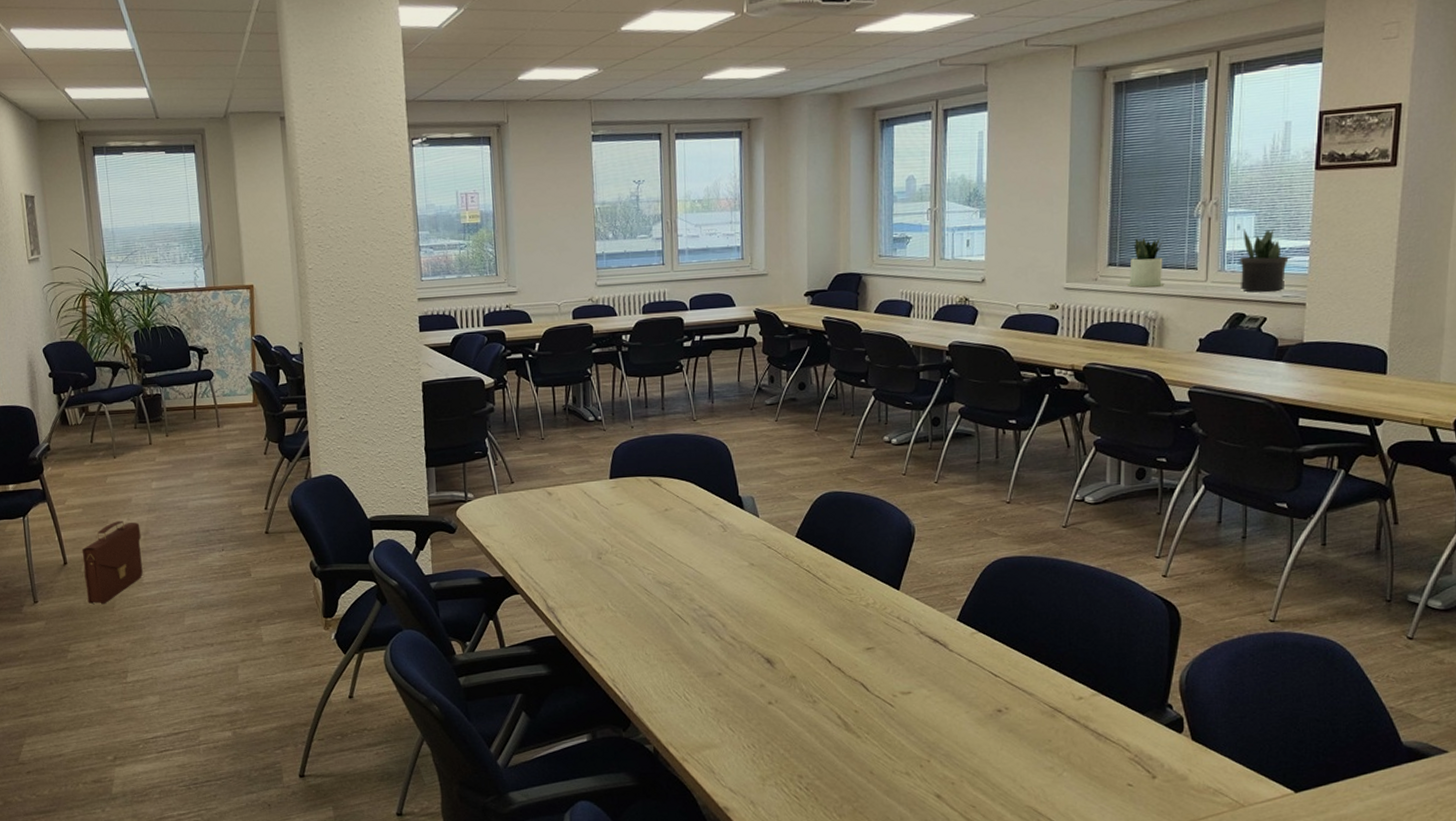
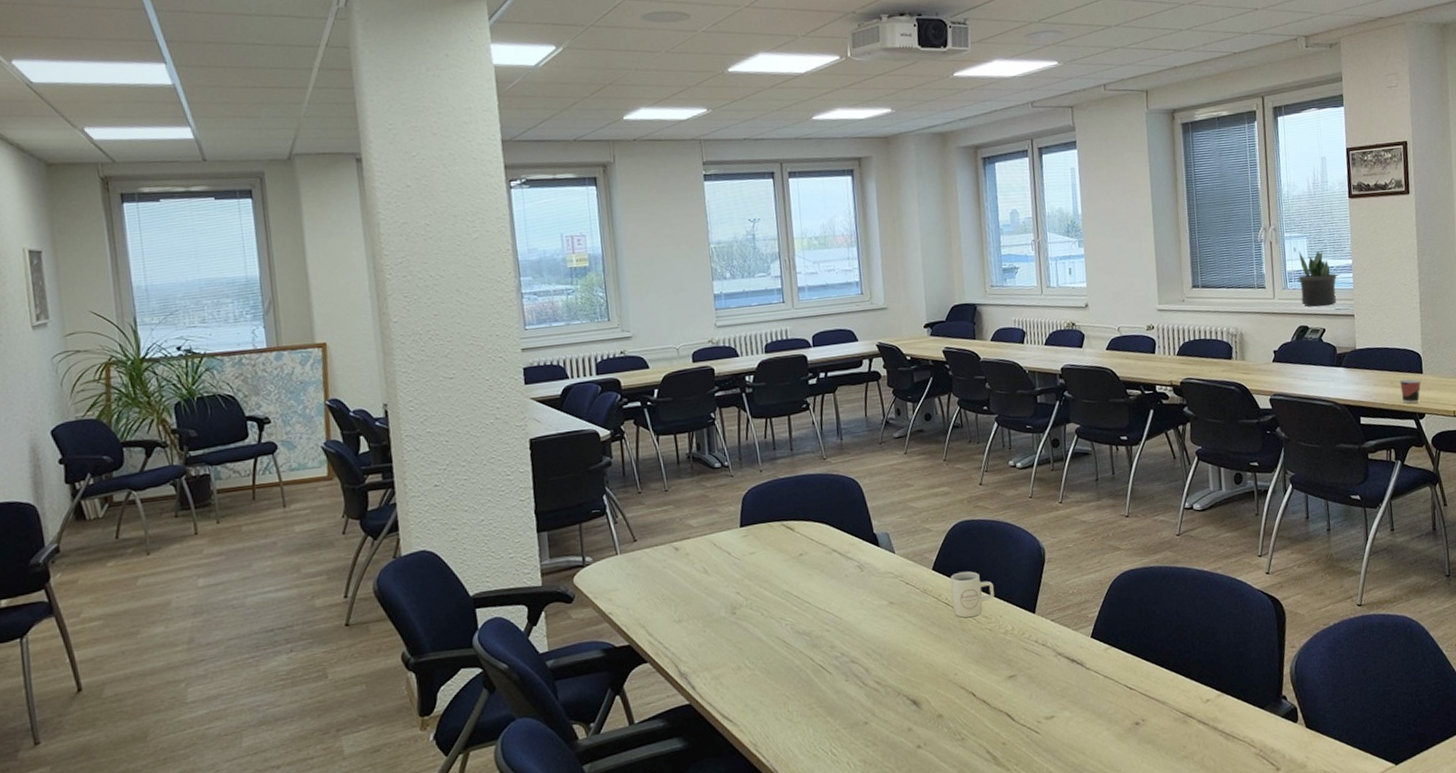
briefcase: present [81,521,143,604] -> none [102,629,187,737]
mug: none [813,541,859,587] -> present [950,571,995,618]
planter: present [1127,237,1165,289] -> none [1209,261,1241,307]
cup: none [1355,379,1383,407] -> present [1400,379,1421,404]

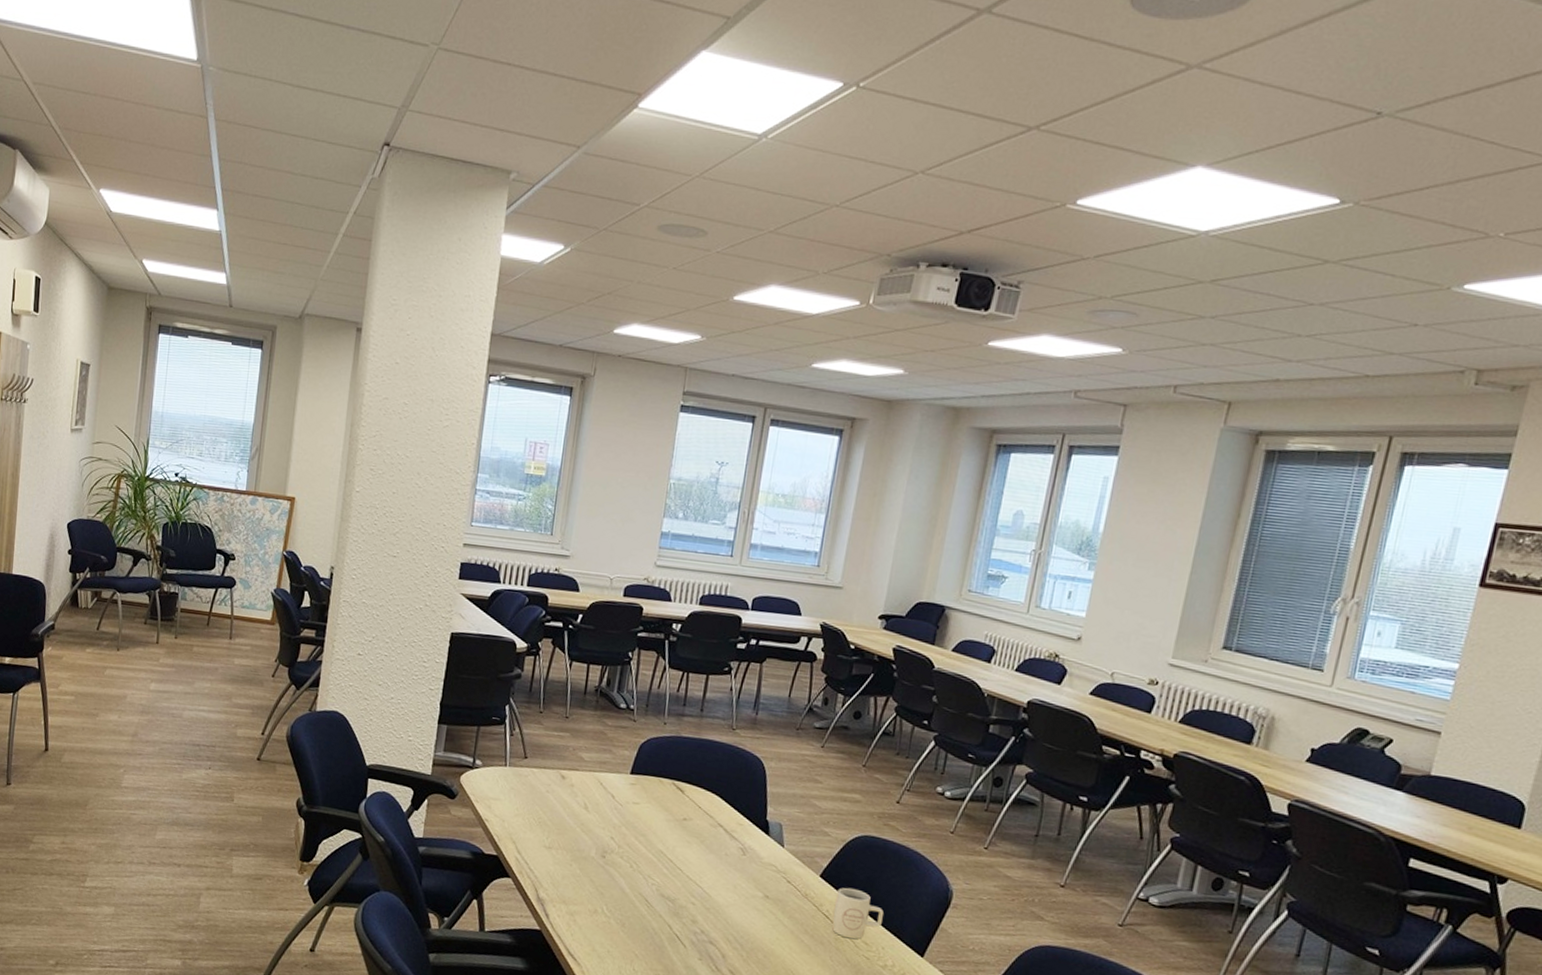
planter: present [1298,249,1337,307] -> none [1369,637,1431,714]
cup: present [1400,379,1421,404] -> none [1479,828,1515,863]

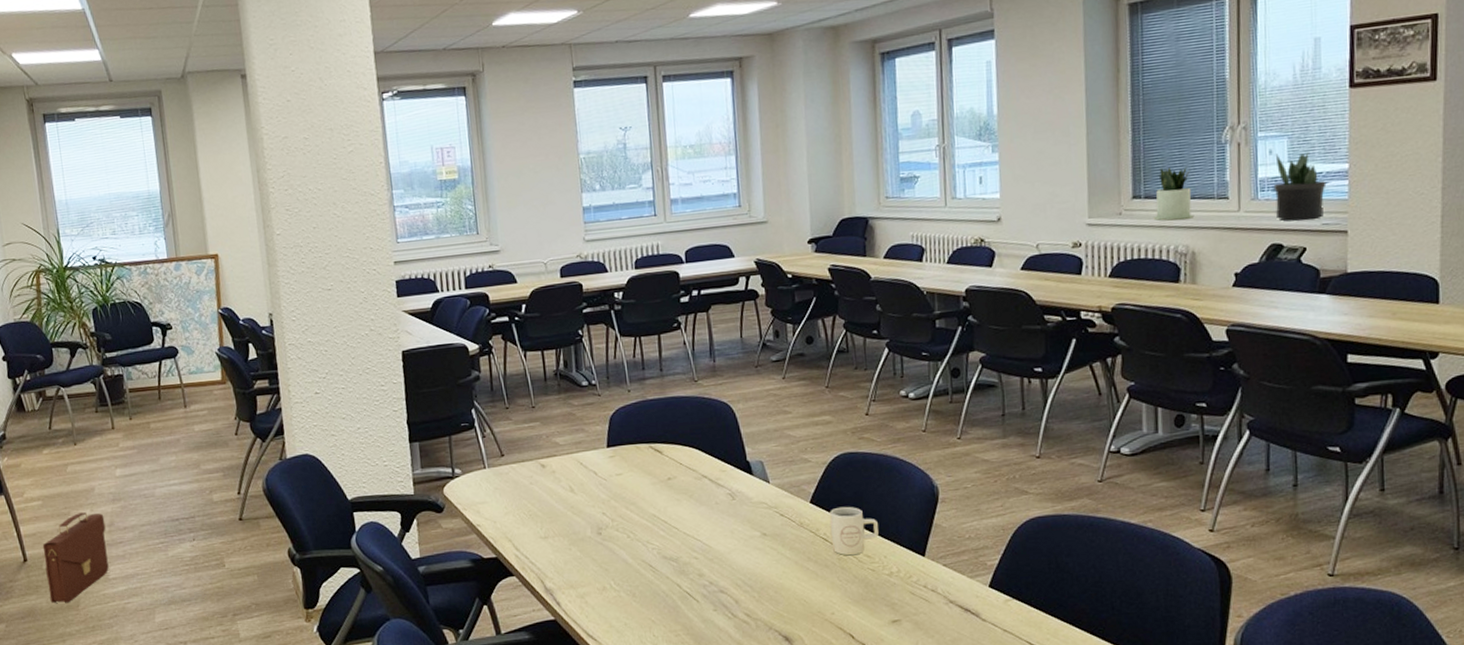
briefcase: none [61,716,130,801] -> present [42,512,109,603]
planter: none [1239,624,1290,684] -> present [1153,166,1195,222]
planter: none [1369,637,1431,714] -> present [1273,151,1327,222]

